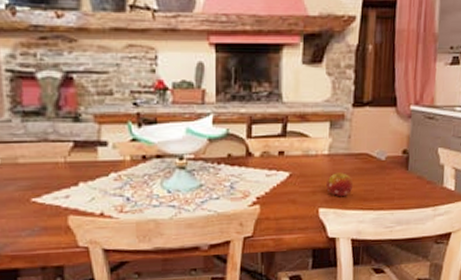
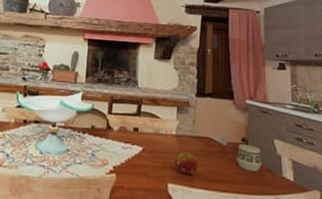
cup: none [395,157,423,185] -> present [236,144,262,172]

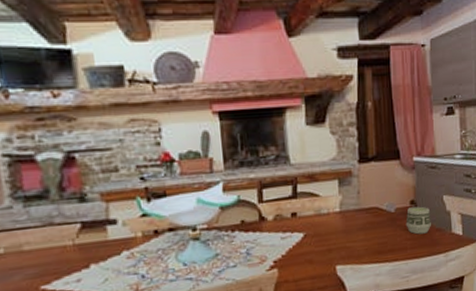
fruit: present [174,152,199,176] -> none [341,228,367,253]

